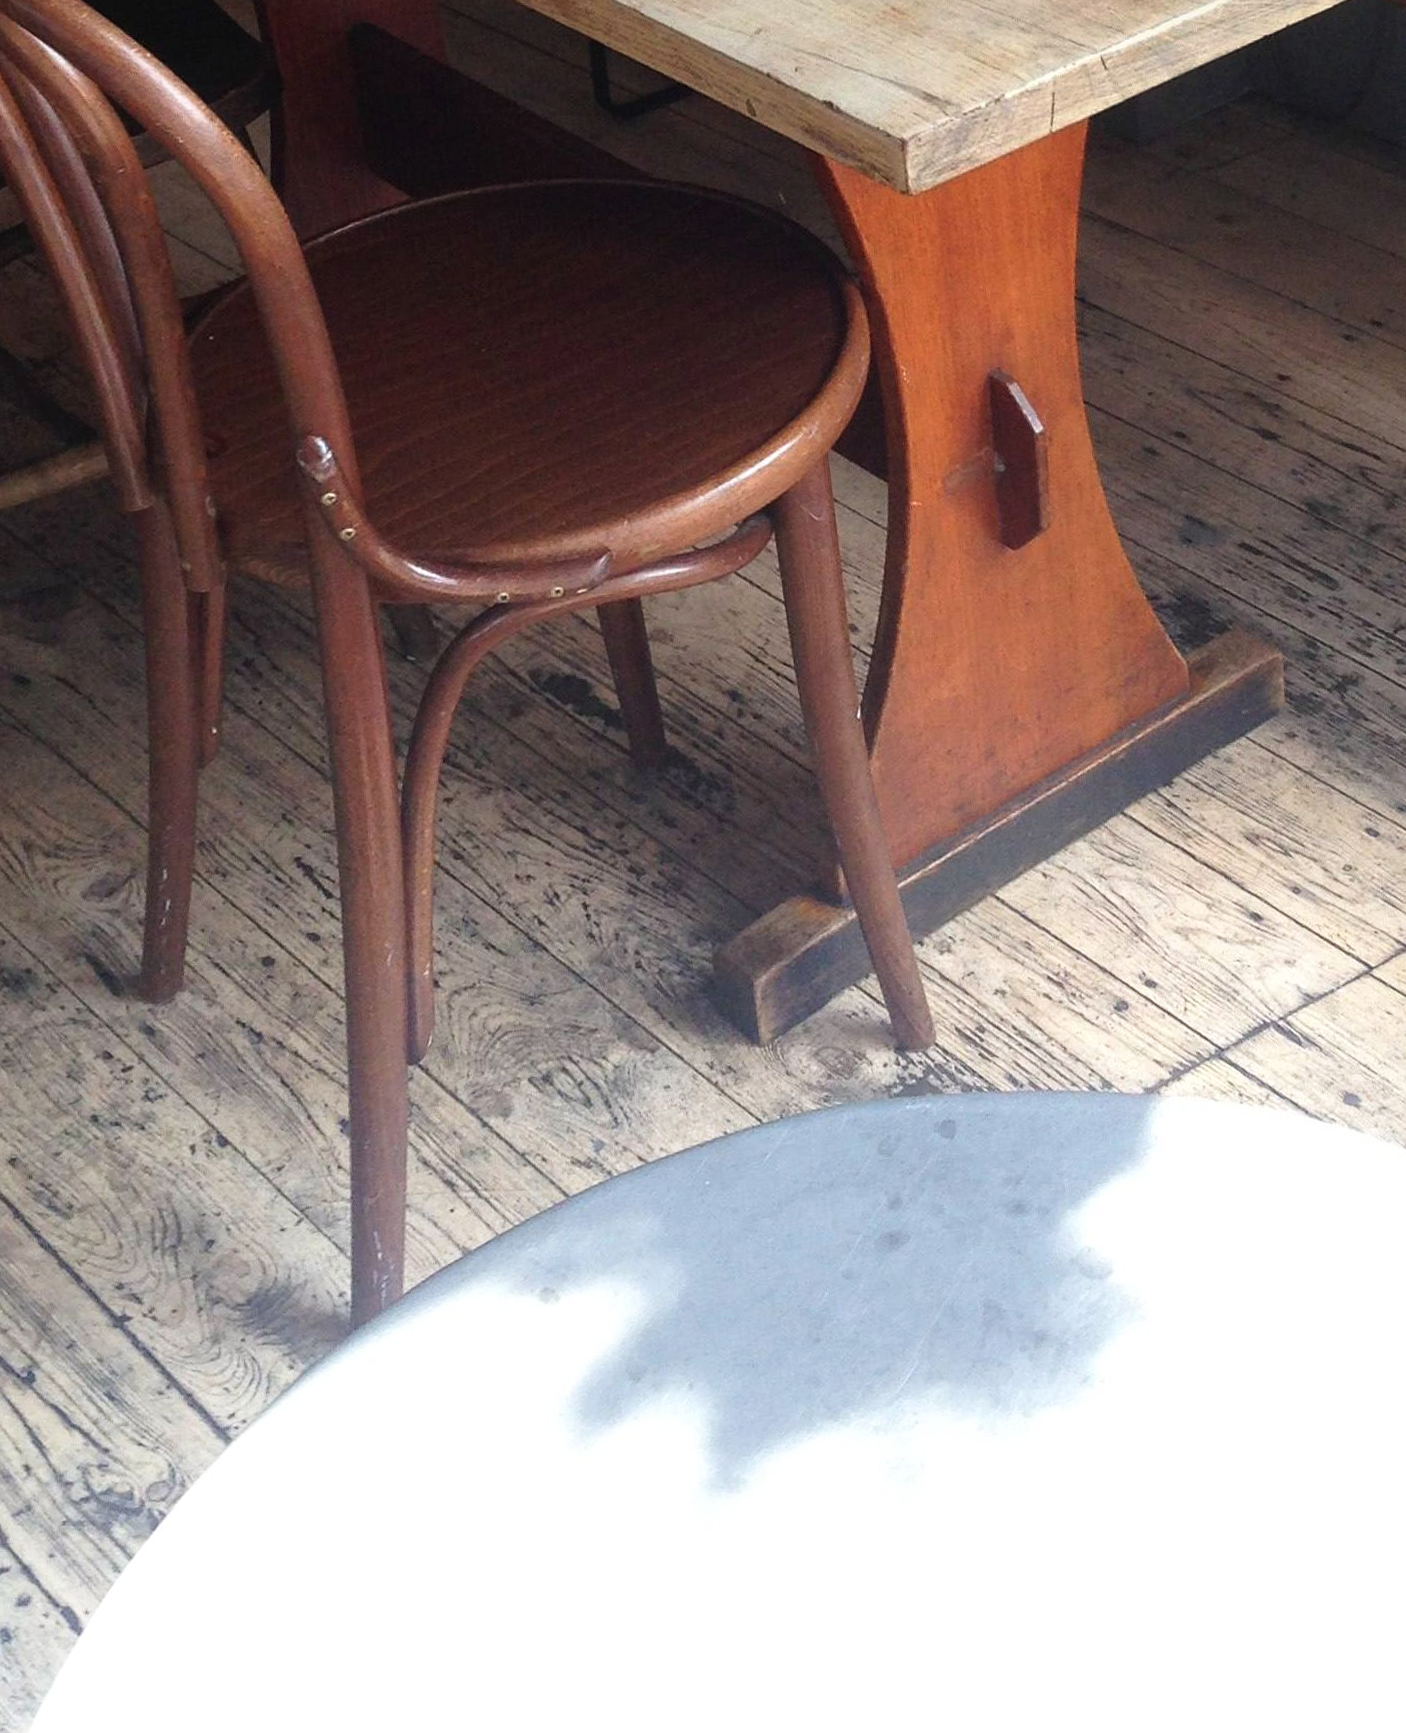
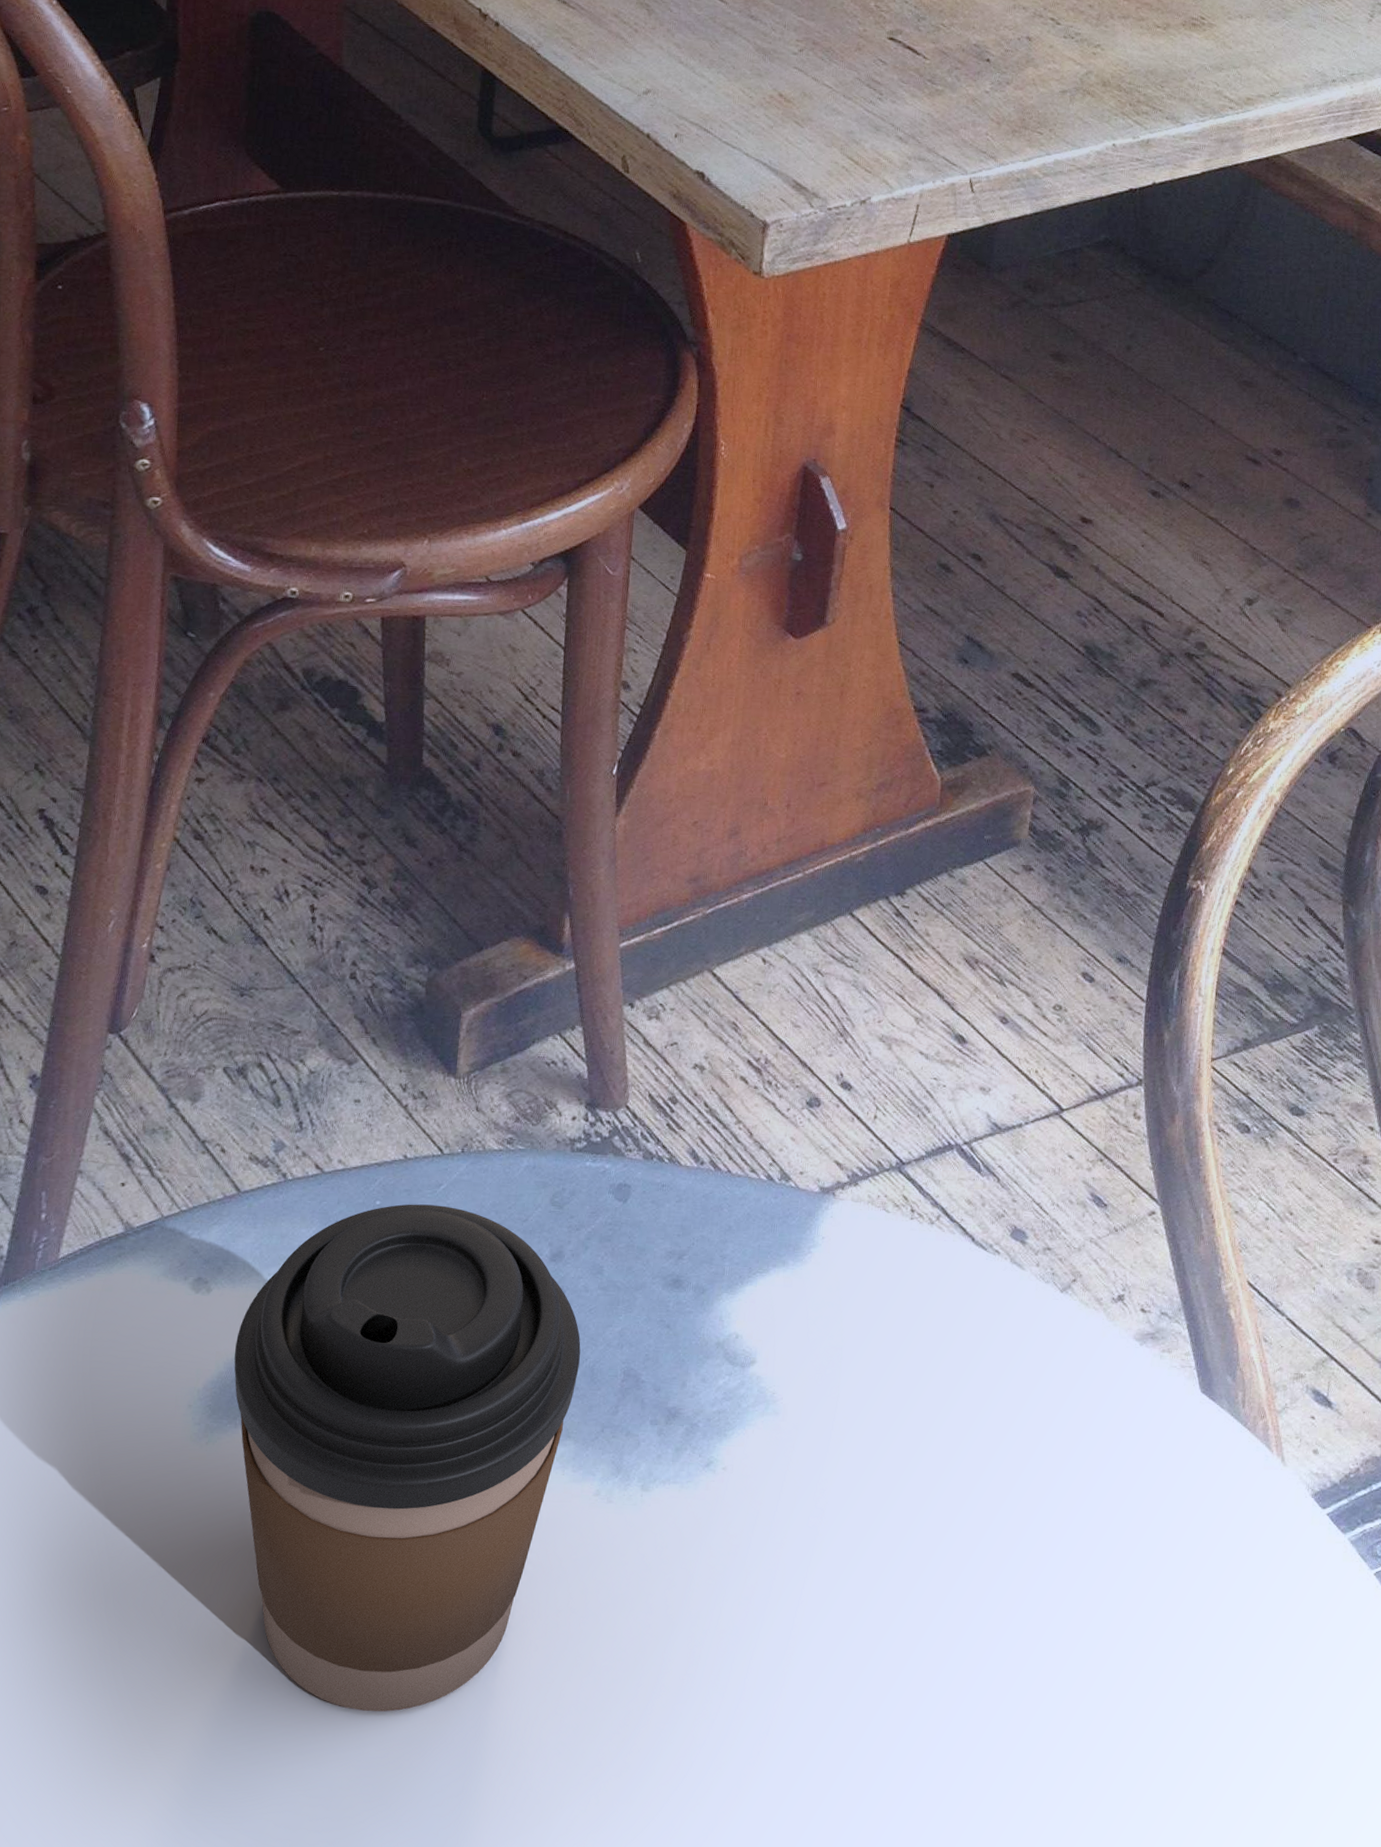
coffee cup: none [594,1174,939,1681] -> present [234,1204,581,1712]

